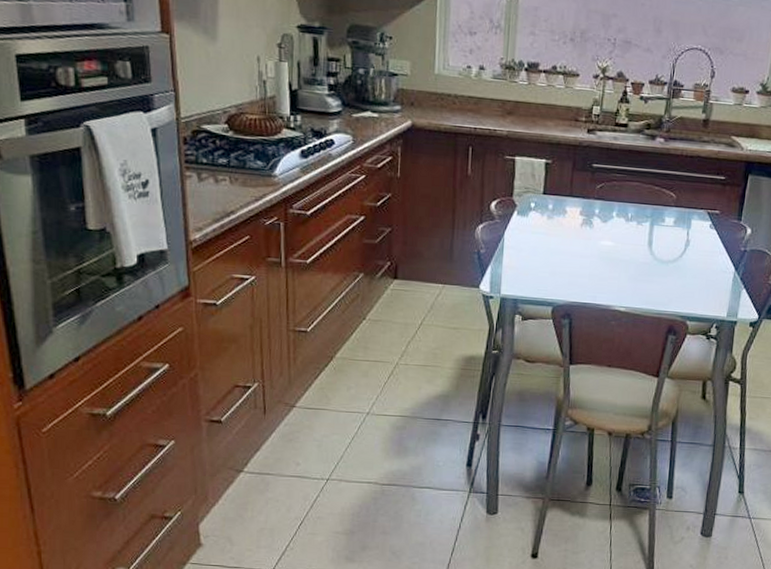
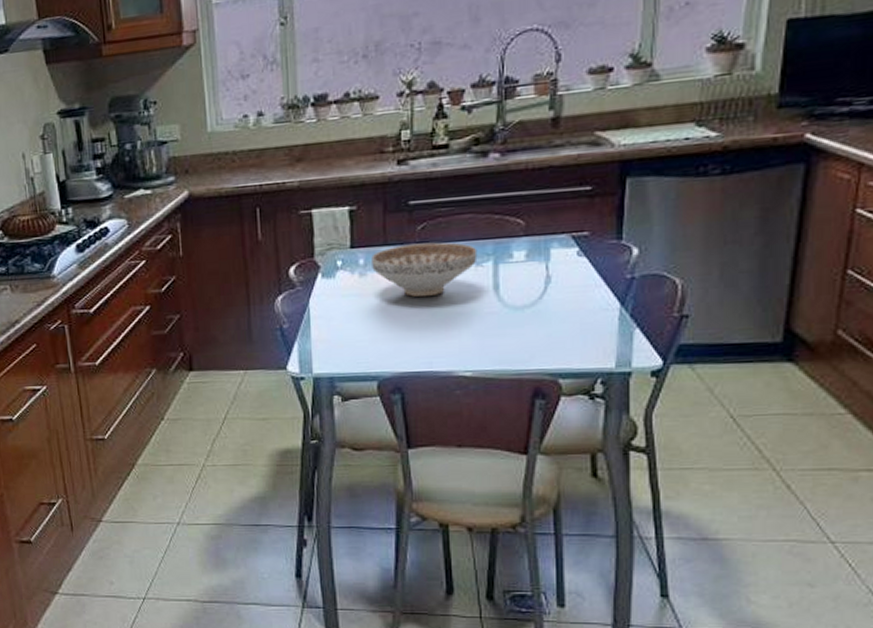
decorative bowl: none [558,198,640,244] -> present [371,242,478,298]

